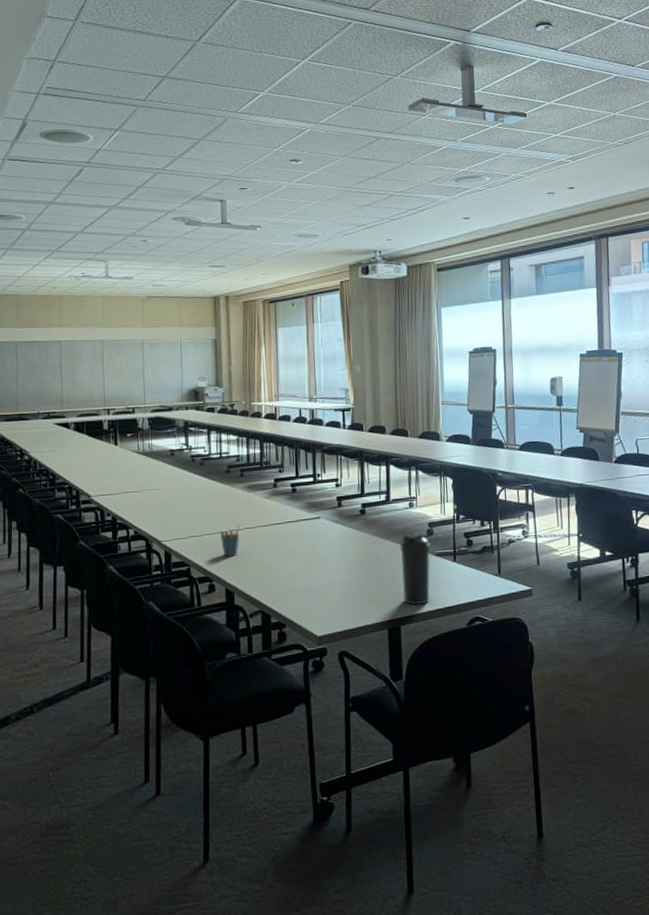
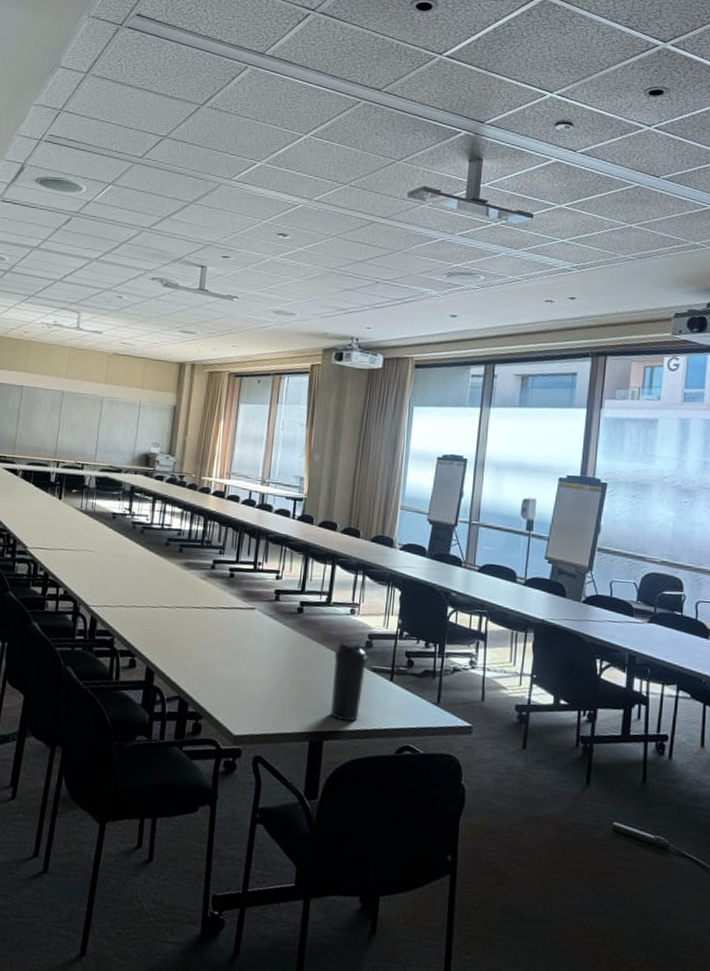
pen holder: present [220,525,240,557] -> none [149,602,171,634]

